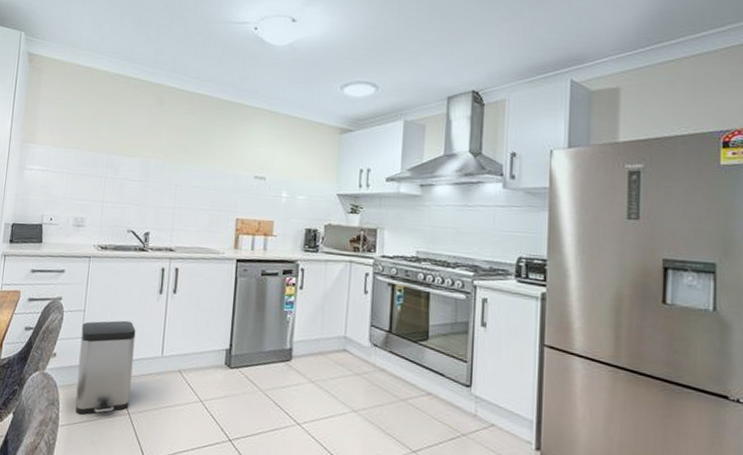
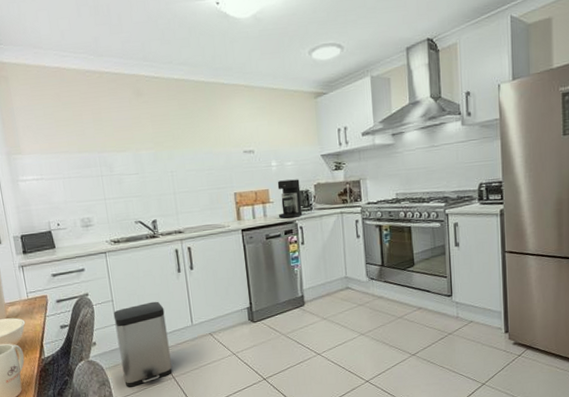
coffee maker: none [279,214,309,257] -> present [277,179,303,219]

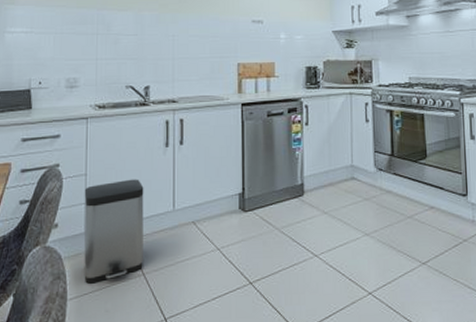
coffee maker: present [277,179,303,219] -> none [282,54,309,95]

